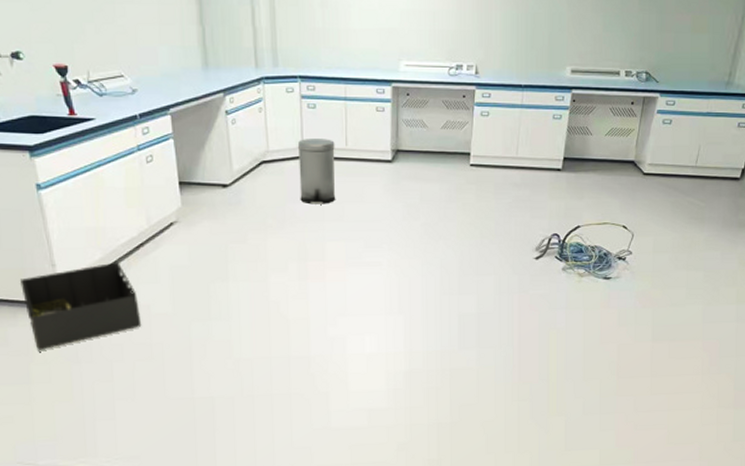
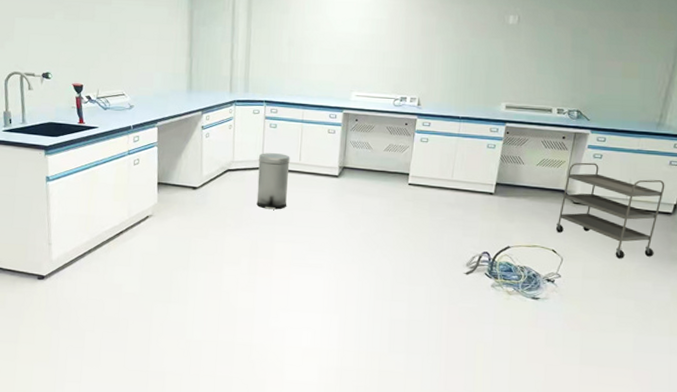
storage bin: present [20,262,142,353] -> none [22,245,113,317]
utility cart: none [627,129,734,230] -> present [556,162,665,259]

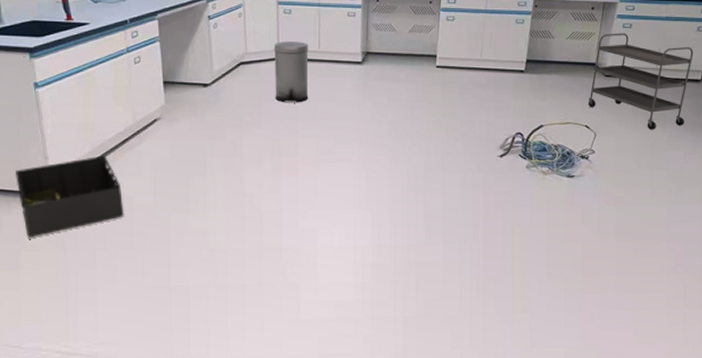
storage bin: none [22,245,113,317] -> present [16,155,124,240]

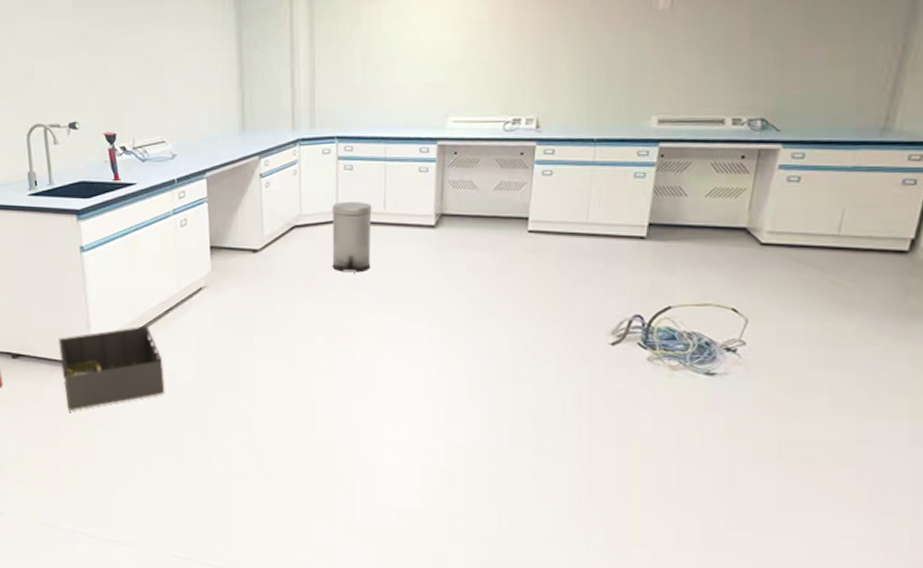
utility cart: present [589,33,694,130] -> none [737,188,896,317]

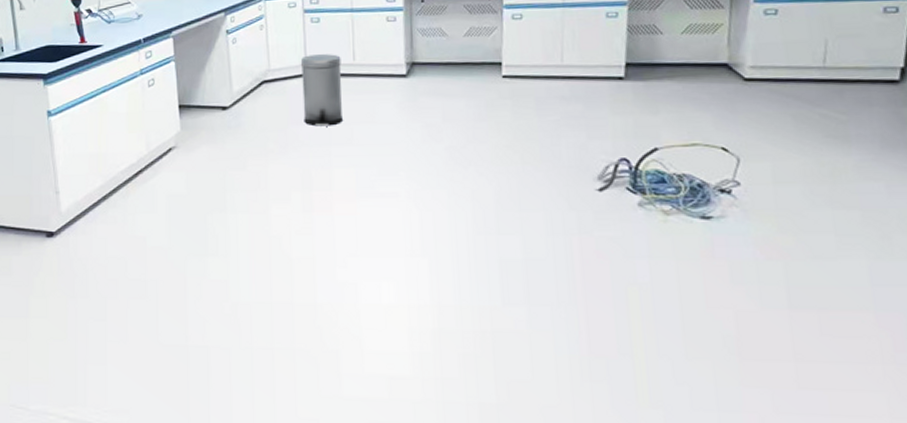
storage bin: present [59,325,165,413] -> none [27,189,137,285]

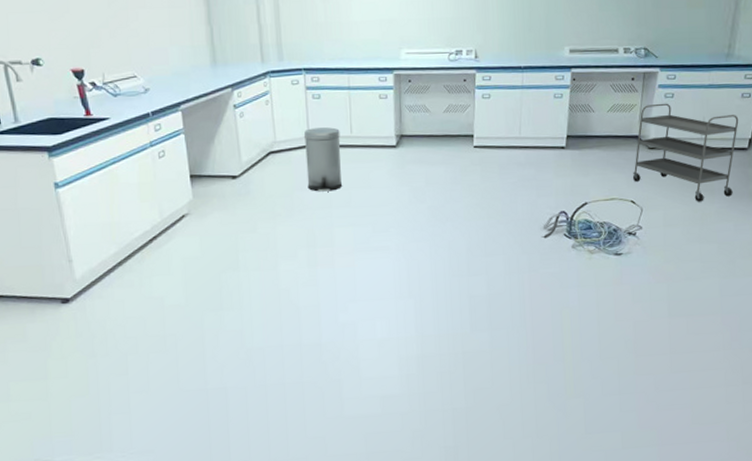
utility cart: none [722,21,883,152] -> present [633,103,739,202]

